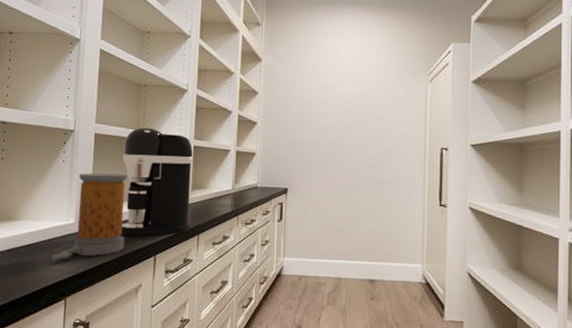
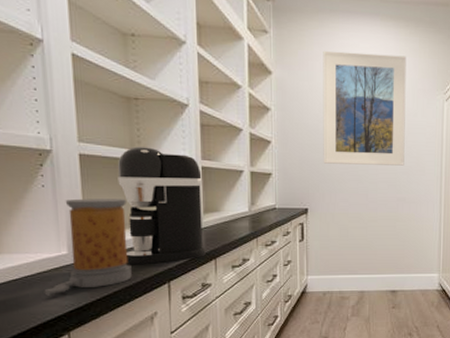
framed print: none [304,38,389,147] -> present [323,50,406,166]

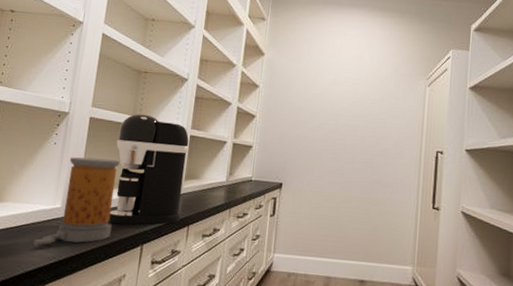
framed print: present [323,50,406,166] -> none [302,36,391,147]

